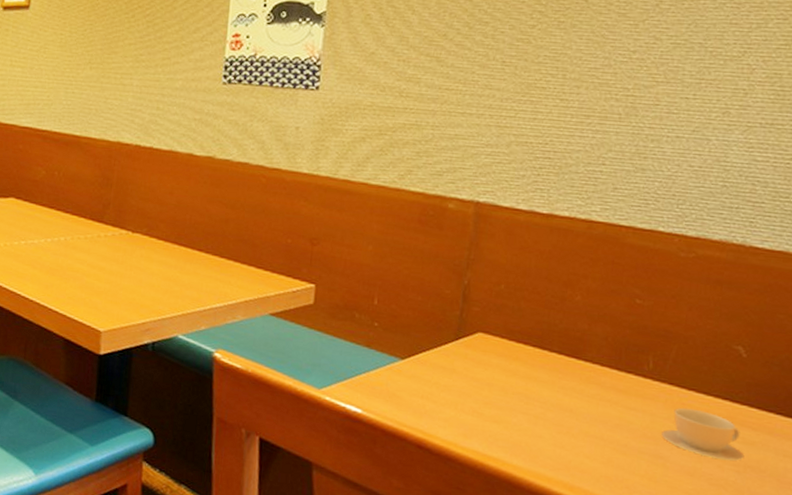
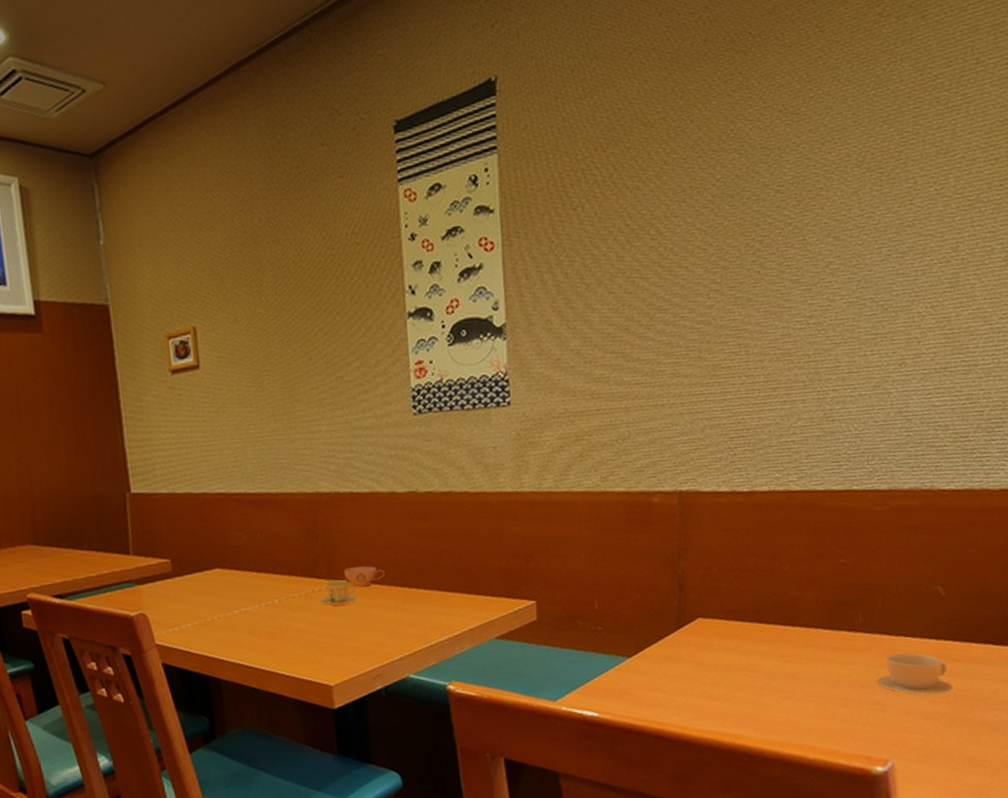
cup and saucer: none [103,228,140,255] -> present [320,579,357,606]
teacup: none [130,219,172,241] -> present [343,566,386,587]

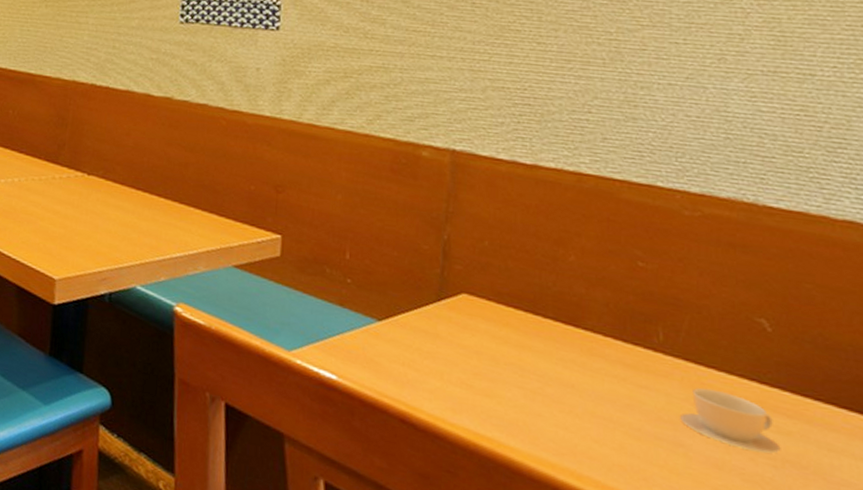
cup and saucer: present [320,579,357,606] -> none [58,170,96,198]
teacup: present [343,566,386,587] -> none [86,161,129,184]

